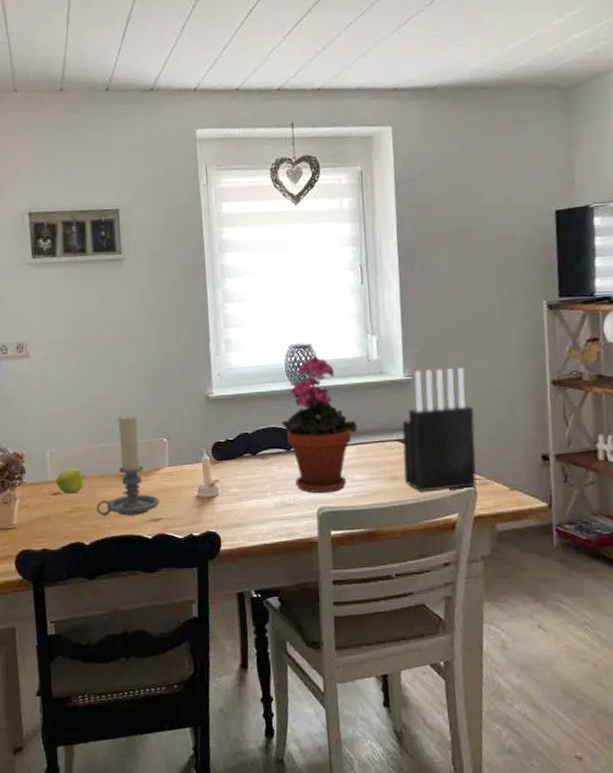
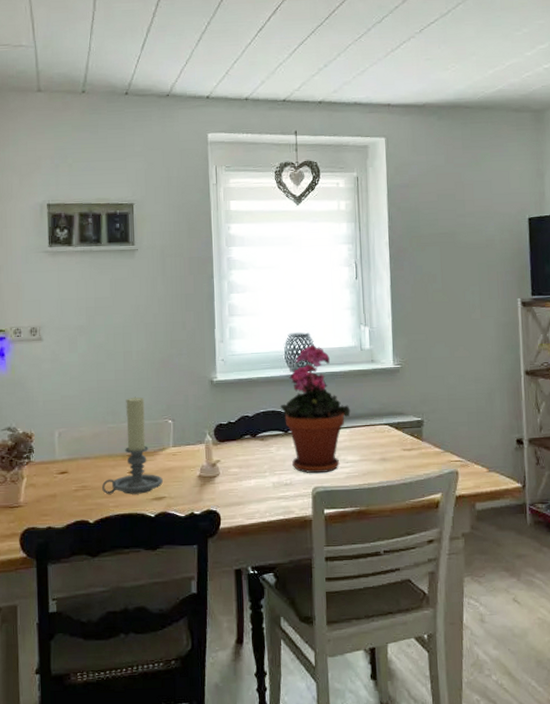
apple: present [56,467,85,494] -> none [64,447,92,473]
knife block: present [402,368,477,492] -> none [391,358,458,473]

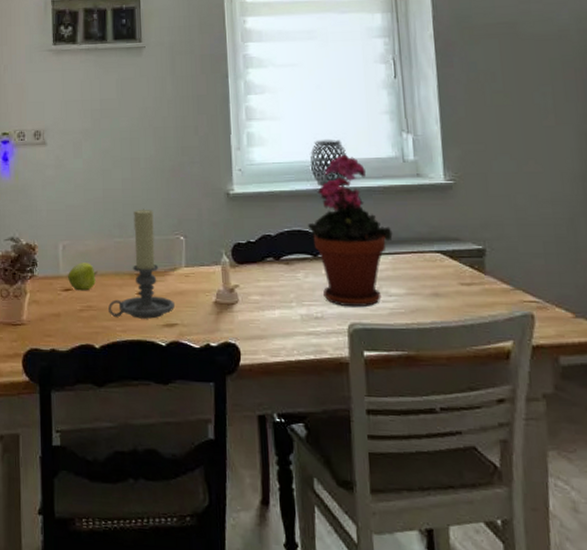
apple: none [64,447,92,473] -> present [68,263,98,291]

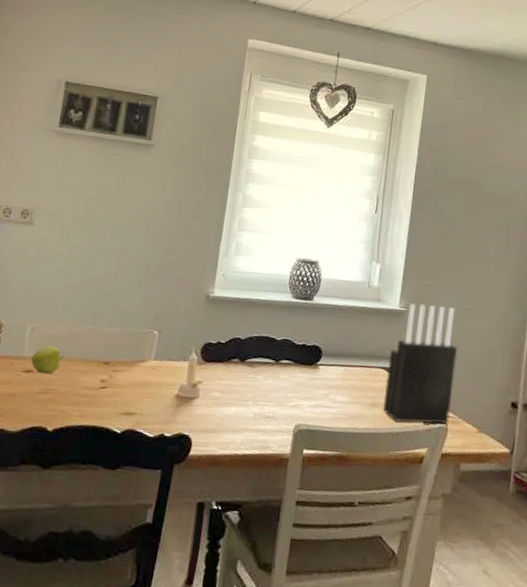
candle holder: present [108,209,175,319] -> none [68,300,137,407]
potted plant: present [307,154,393,308] -> none [275,273,348,411]
knife block: none [443,173,534,313] -> present [382,303,458,424]

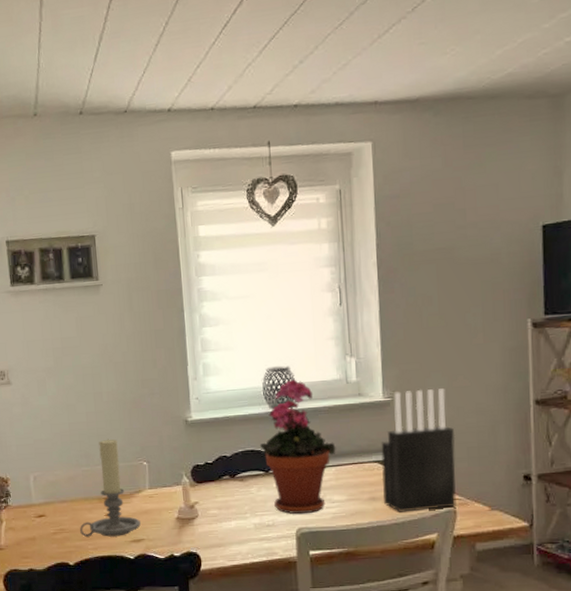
apple: present [31,346,64,374] -> none [40,491,68,516]
candle holder: none [68,300,137,407] -> present [80,439,141,537]
potted plant: none [275,273,348,411] -> present [259,379,336,515]

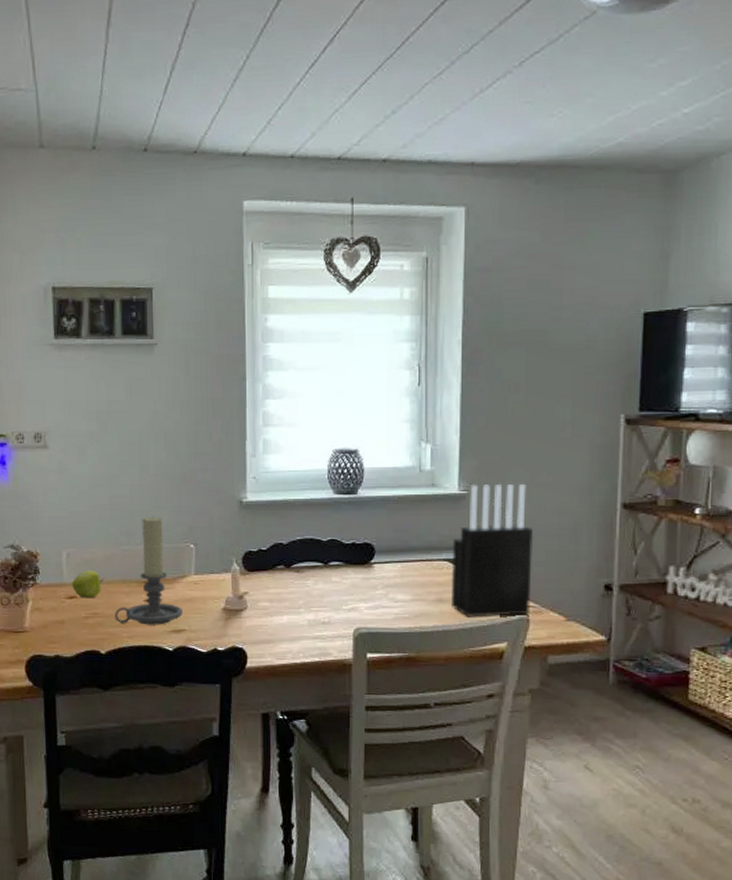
apple: none [40,491,68,516] -> present [72,570,104,598]
potted plant: present [259,379,336,515] -> none [319,463,403,613]

